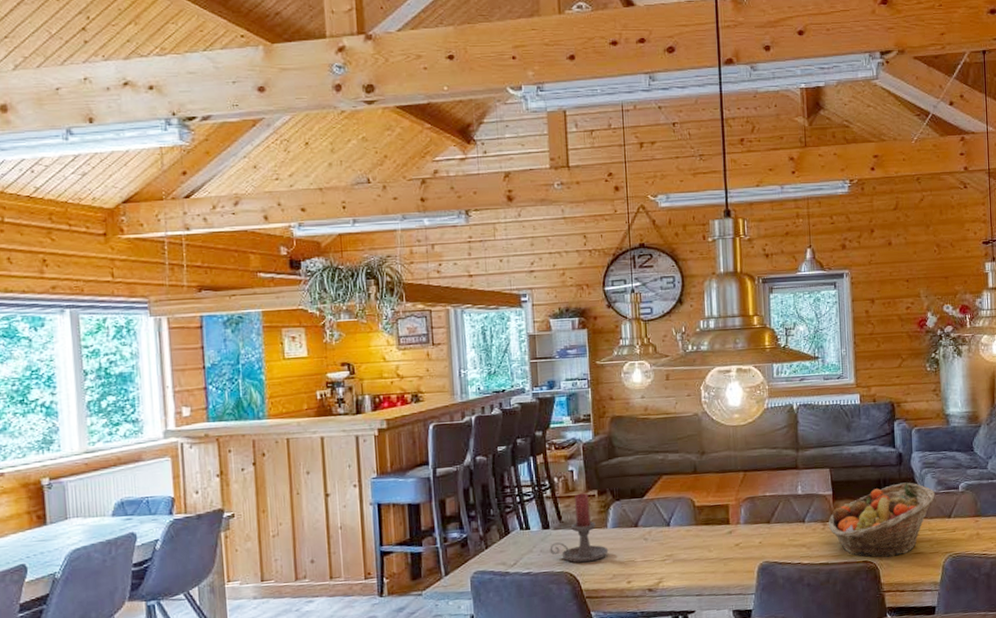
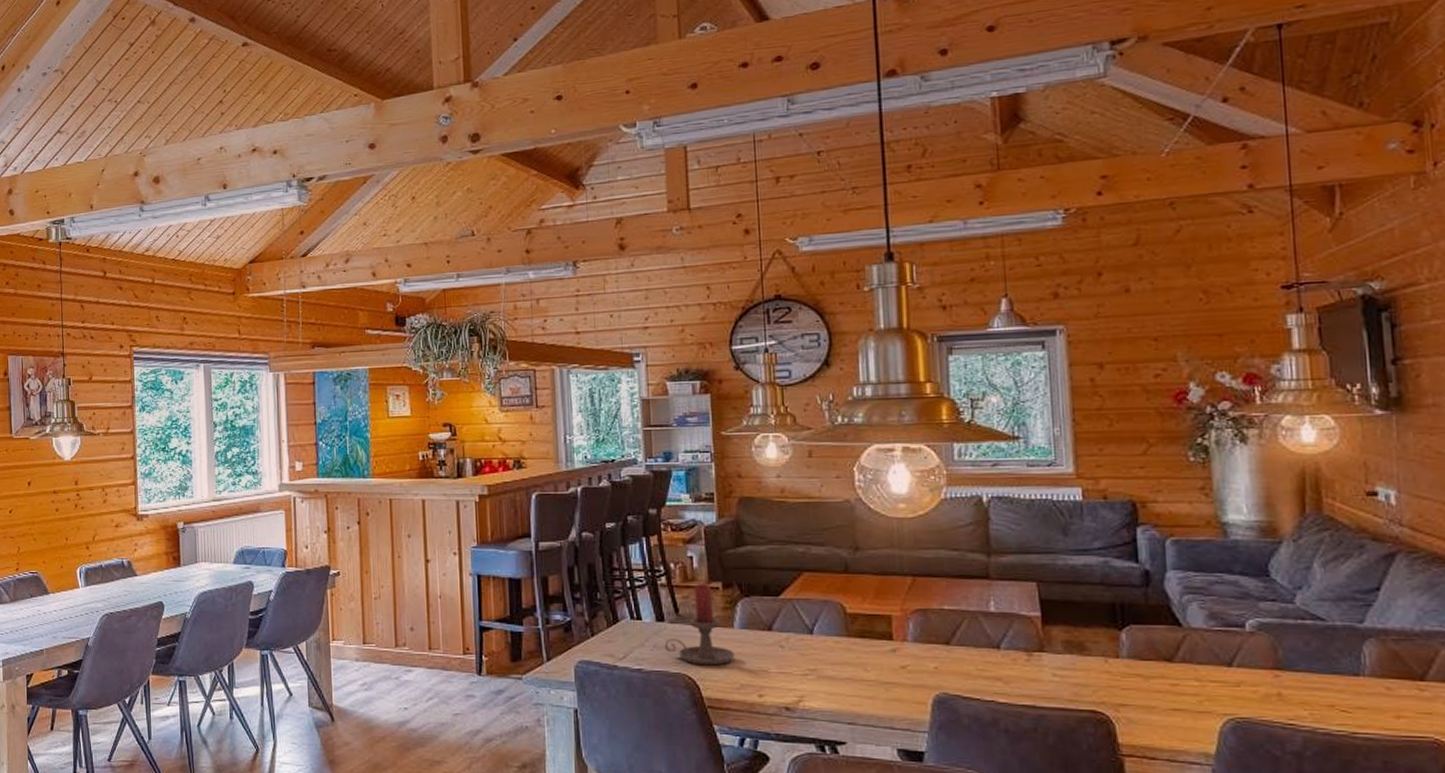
fruit basket: present [828,482,935,558] -> none [1035,611,1205,711]

